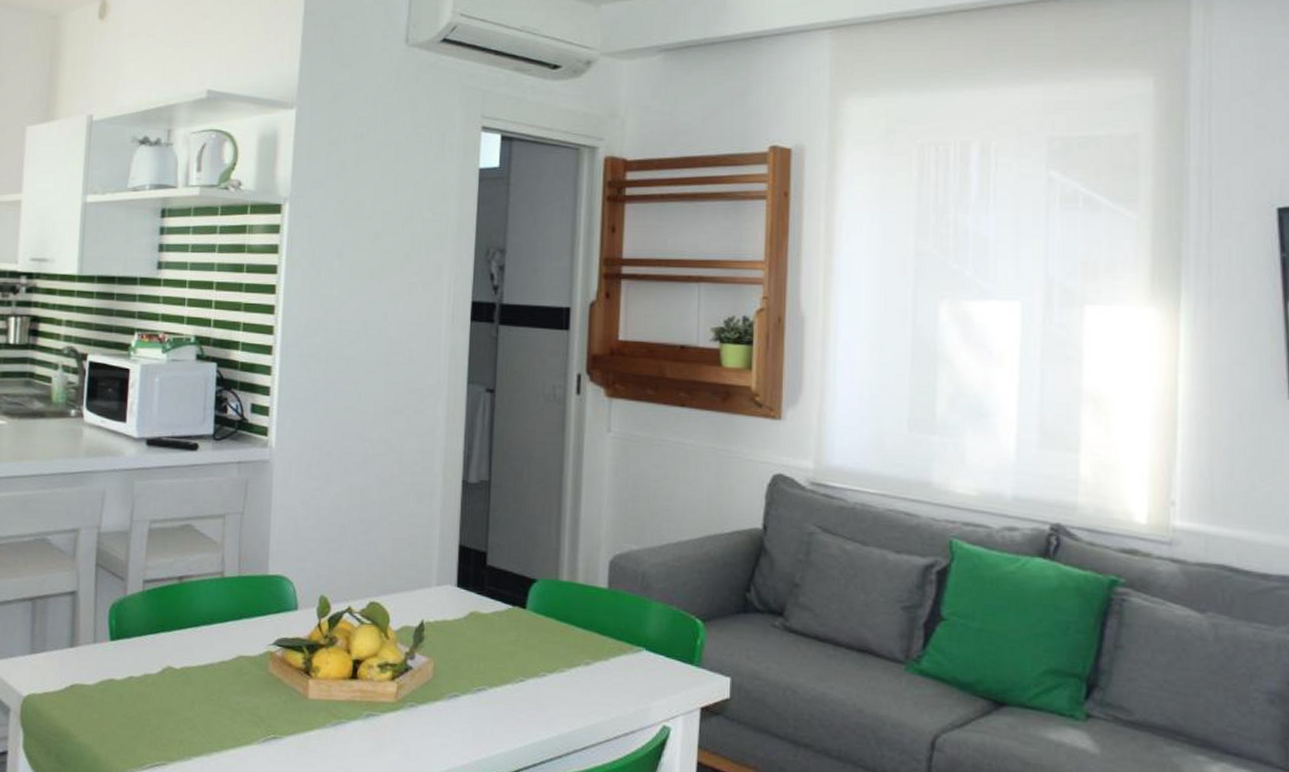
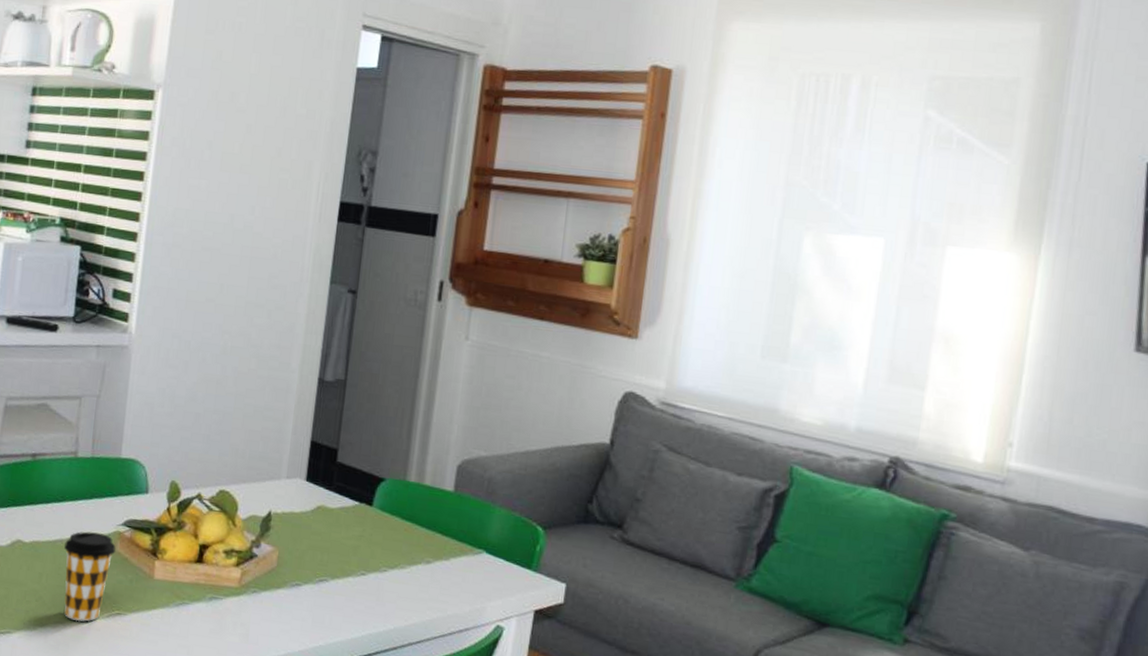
coffee cup: none [216,653,268,749] -> present [64,531,116,622]

